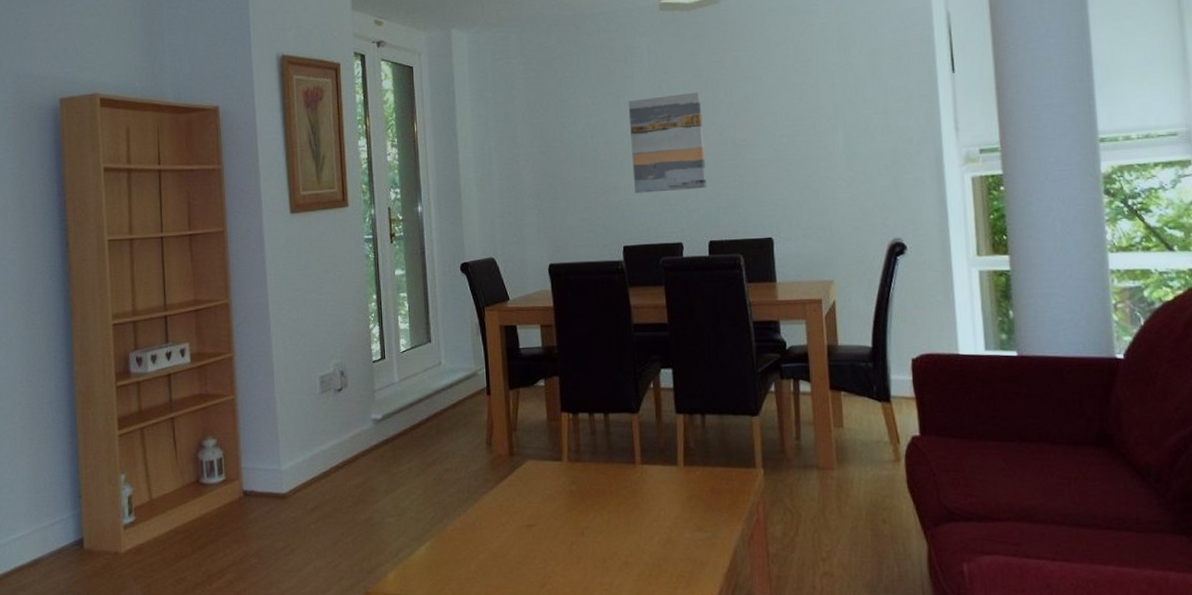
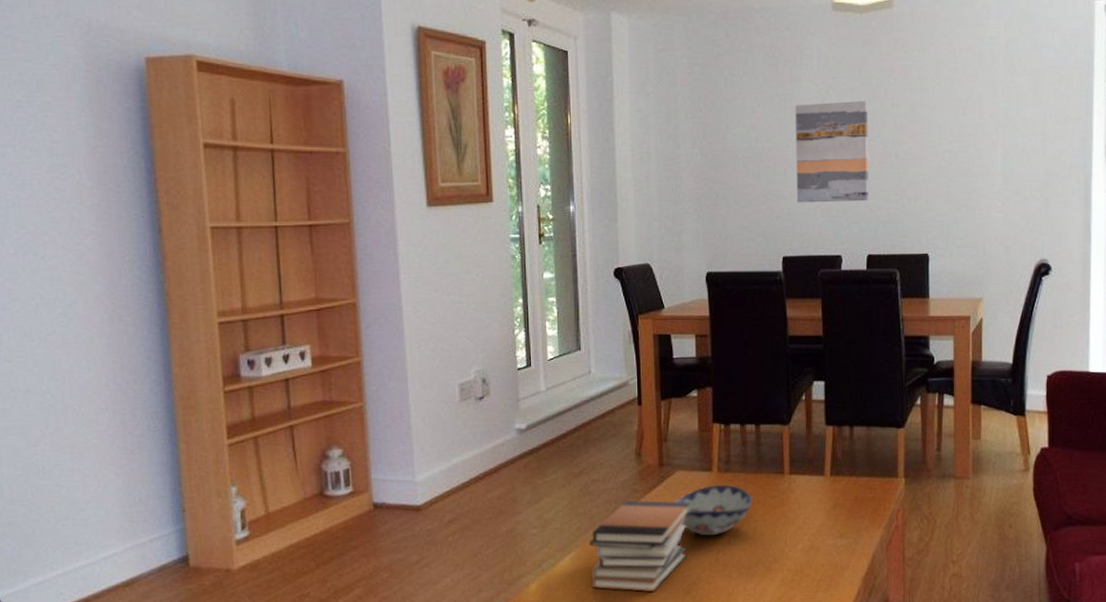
book stack: none [443,490,542,585] -> present [588,500,690,593]
decorative bowl: none [526,474,605,528] -> present [675,484,753,536]

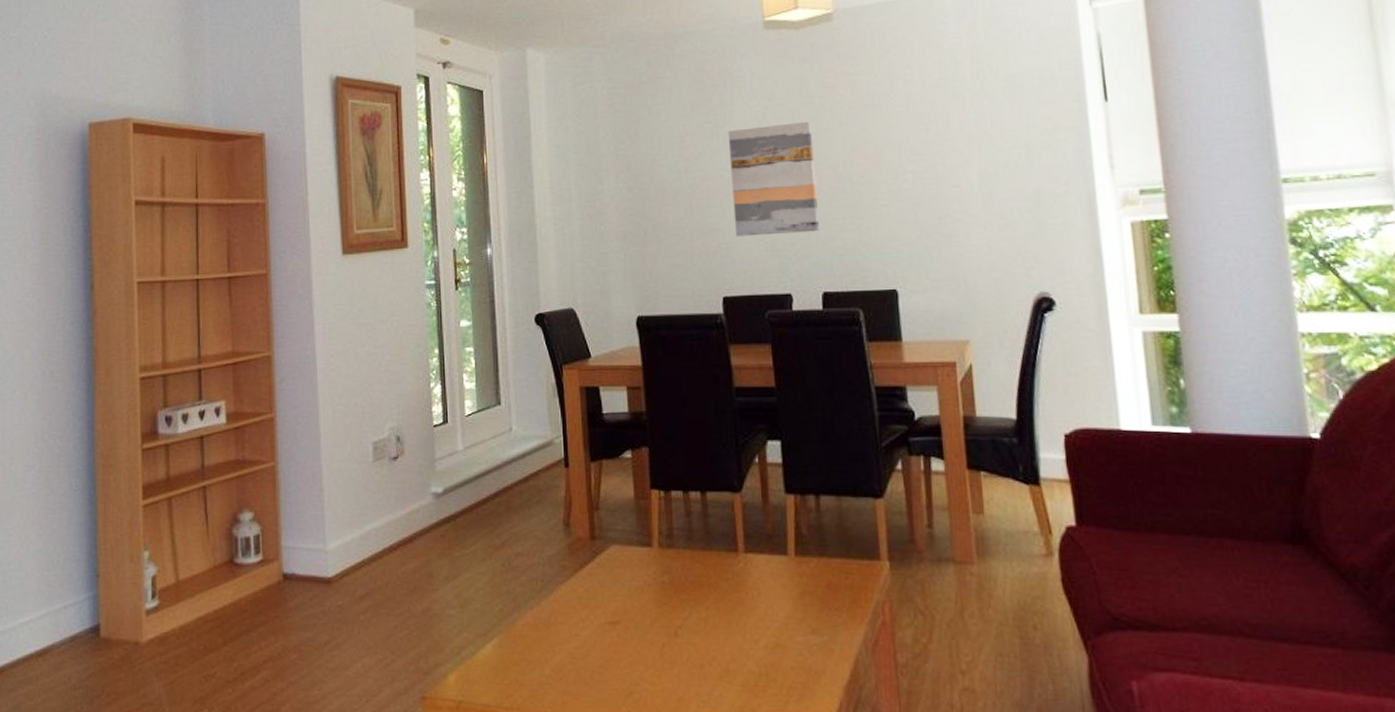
book stack: present [588,500,690,593] -> none [512,580,629,692]
decorative bowl: present [675,484,753,536] -> none [610,563,702,626]

